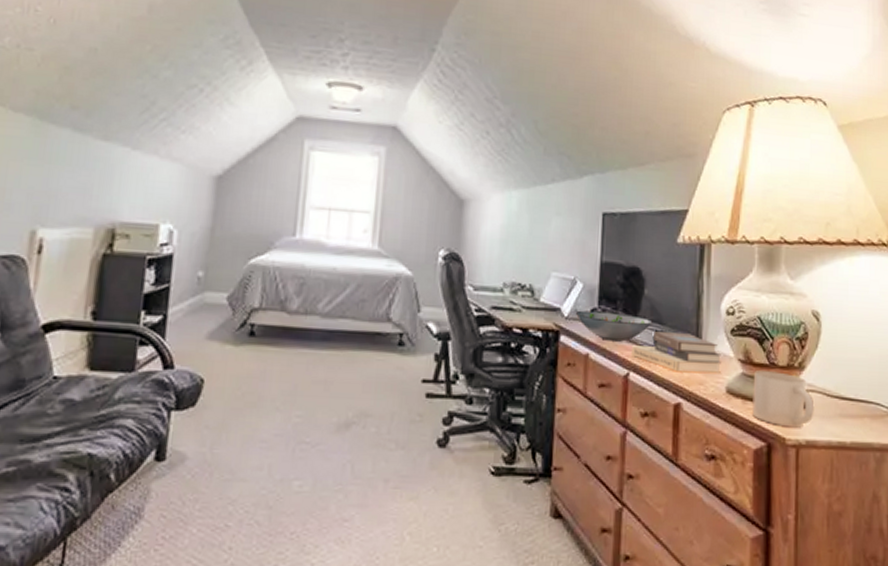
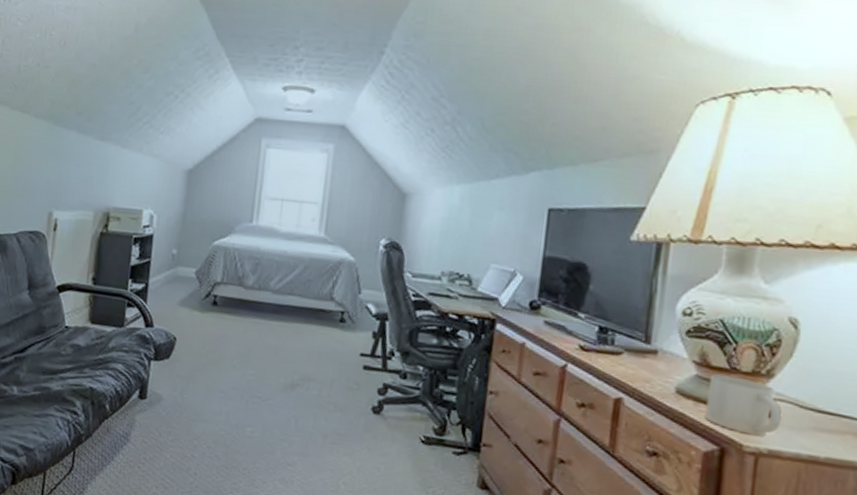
decorative bowl: present [576,310,652,342] -> none [514,301,595,334]
books: present [632,332,721,374] -> none [571,327,673,373]

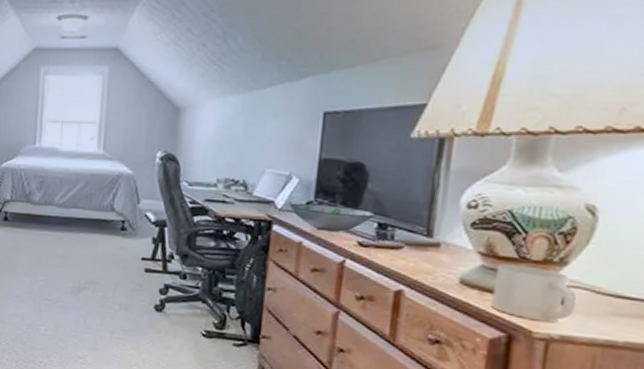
decorative bowl: none [514,301,595,334] -> present [290,203,374,232]

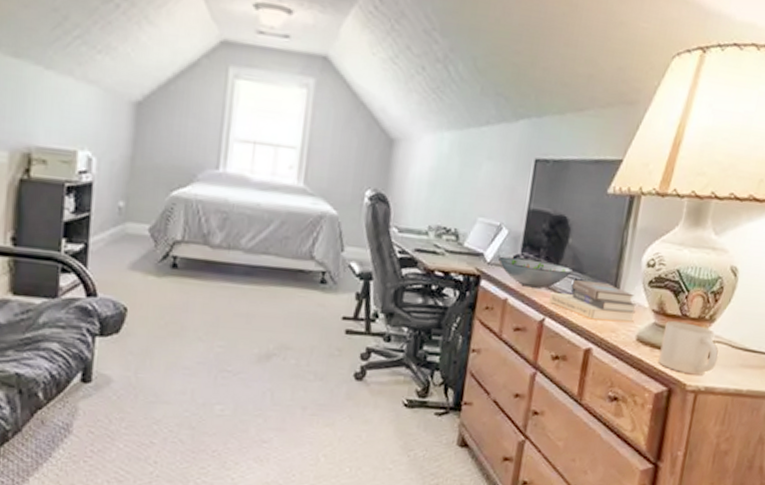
books: none [349,223,457,264] -> present [549,280,637,322]

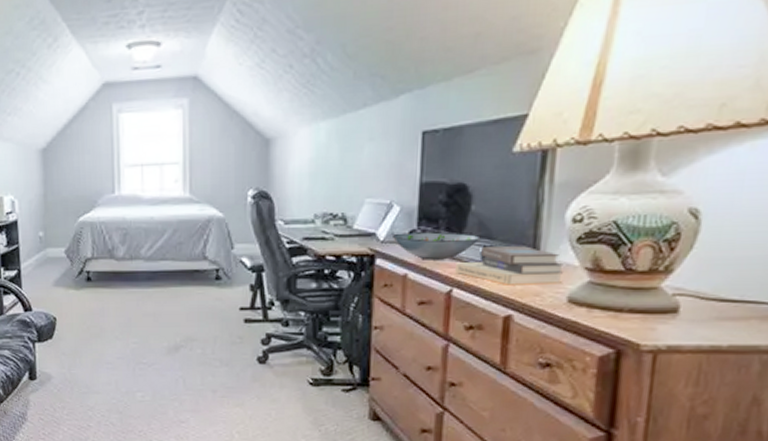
mug: present [658,321,719,375] -> none [599,277,682,333]

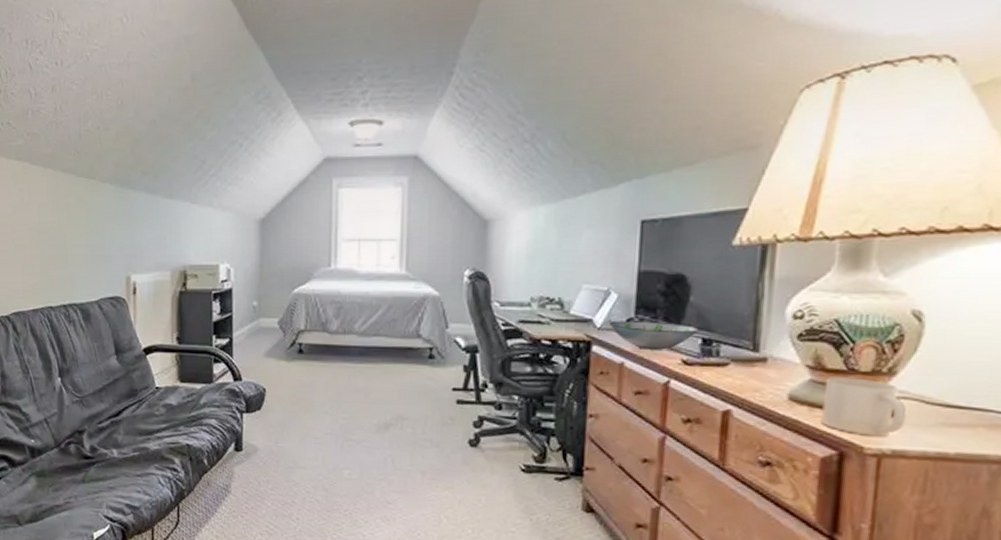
books: present [455,246,564,285] -> none [673,339,784,381]
mug: none [599,277,682,333] -> present [821,377,907,437]

